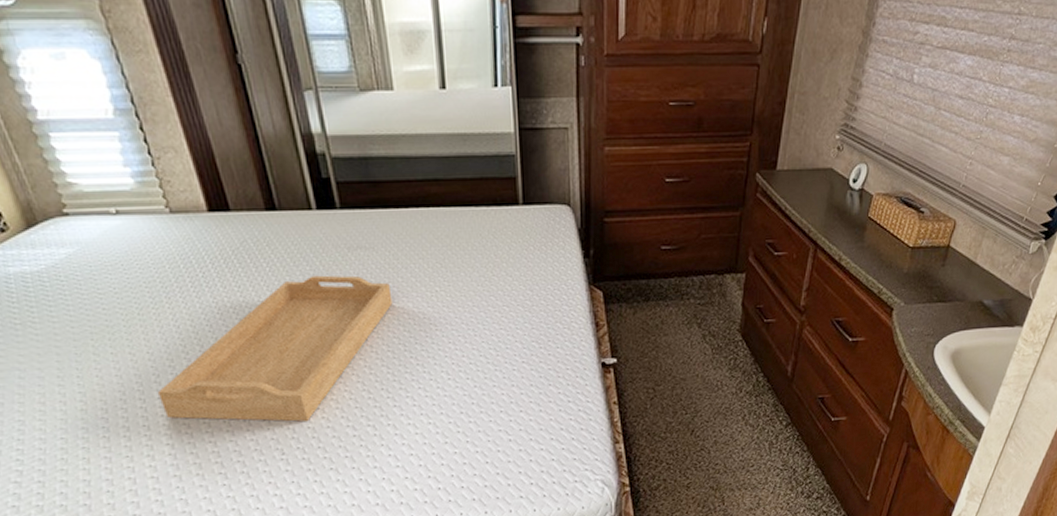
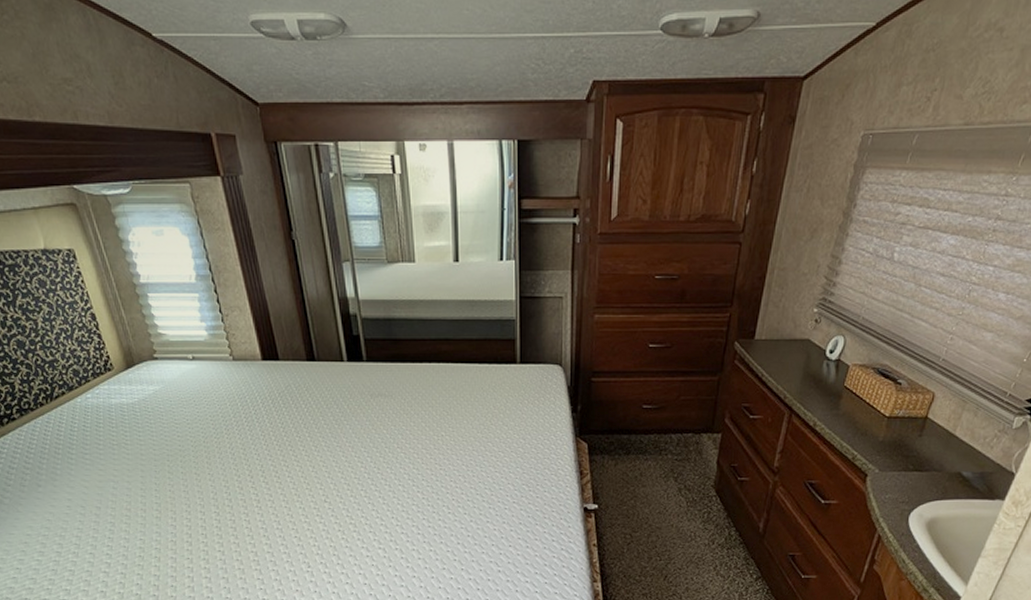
serving tray: present [157,275,393,422] -> none [214,417,405,540]

